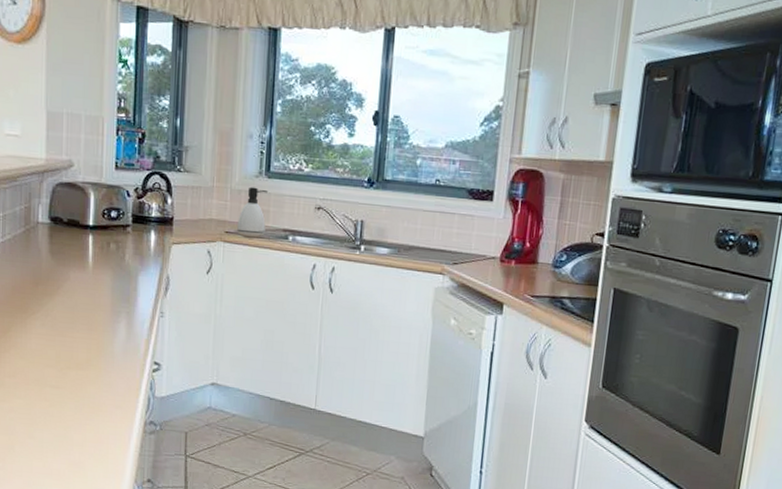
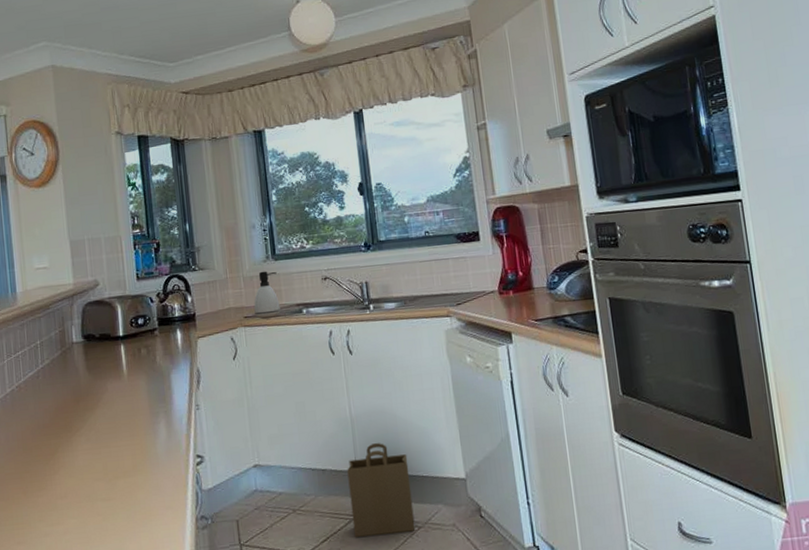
shopping bag: none [301,385,370,476] -> present [347,443,416,538]

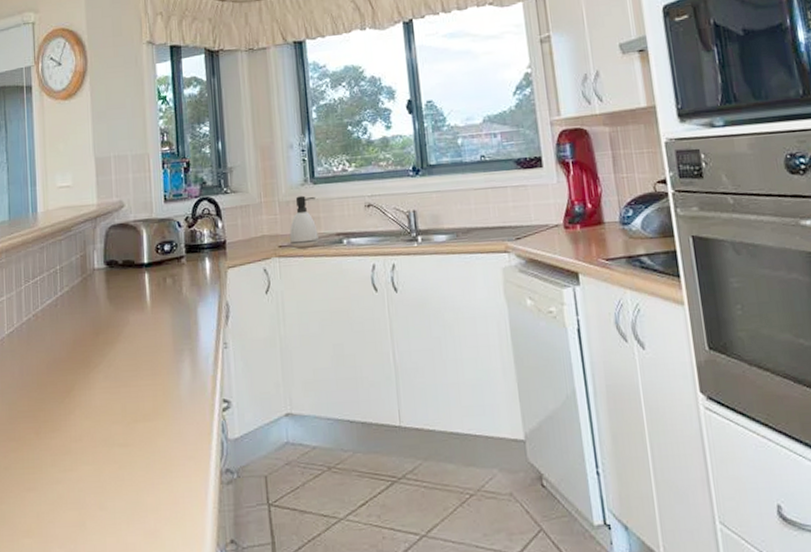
shopping bag: present [347,443,416,538] -> none [389,394,467,504]

